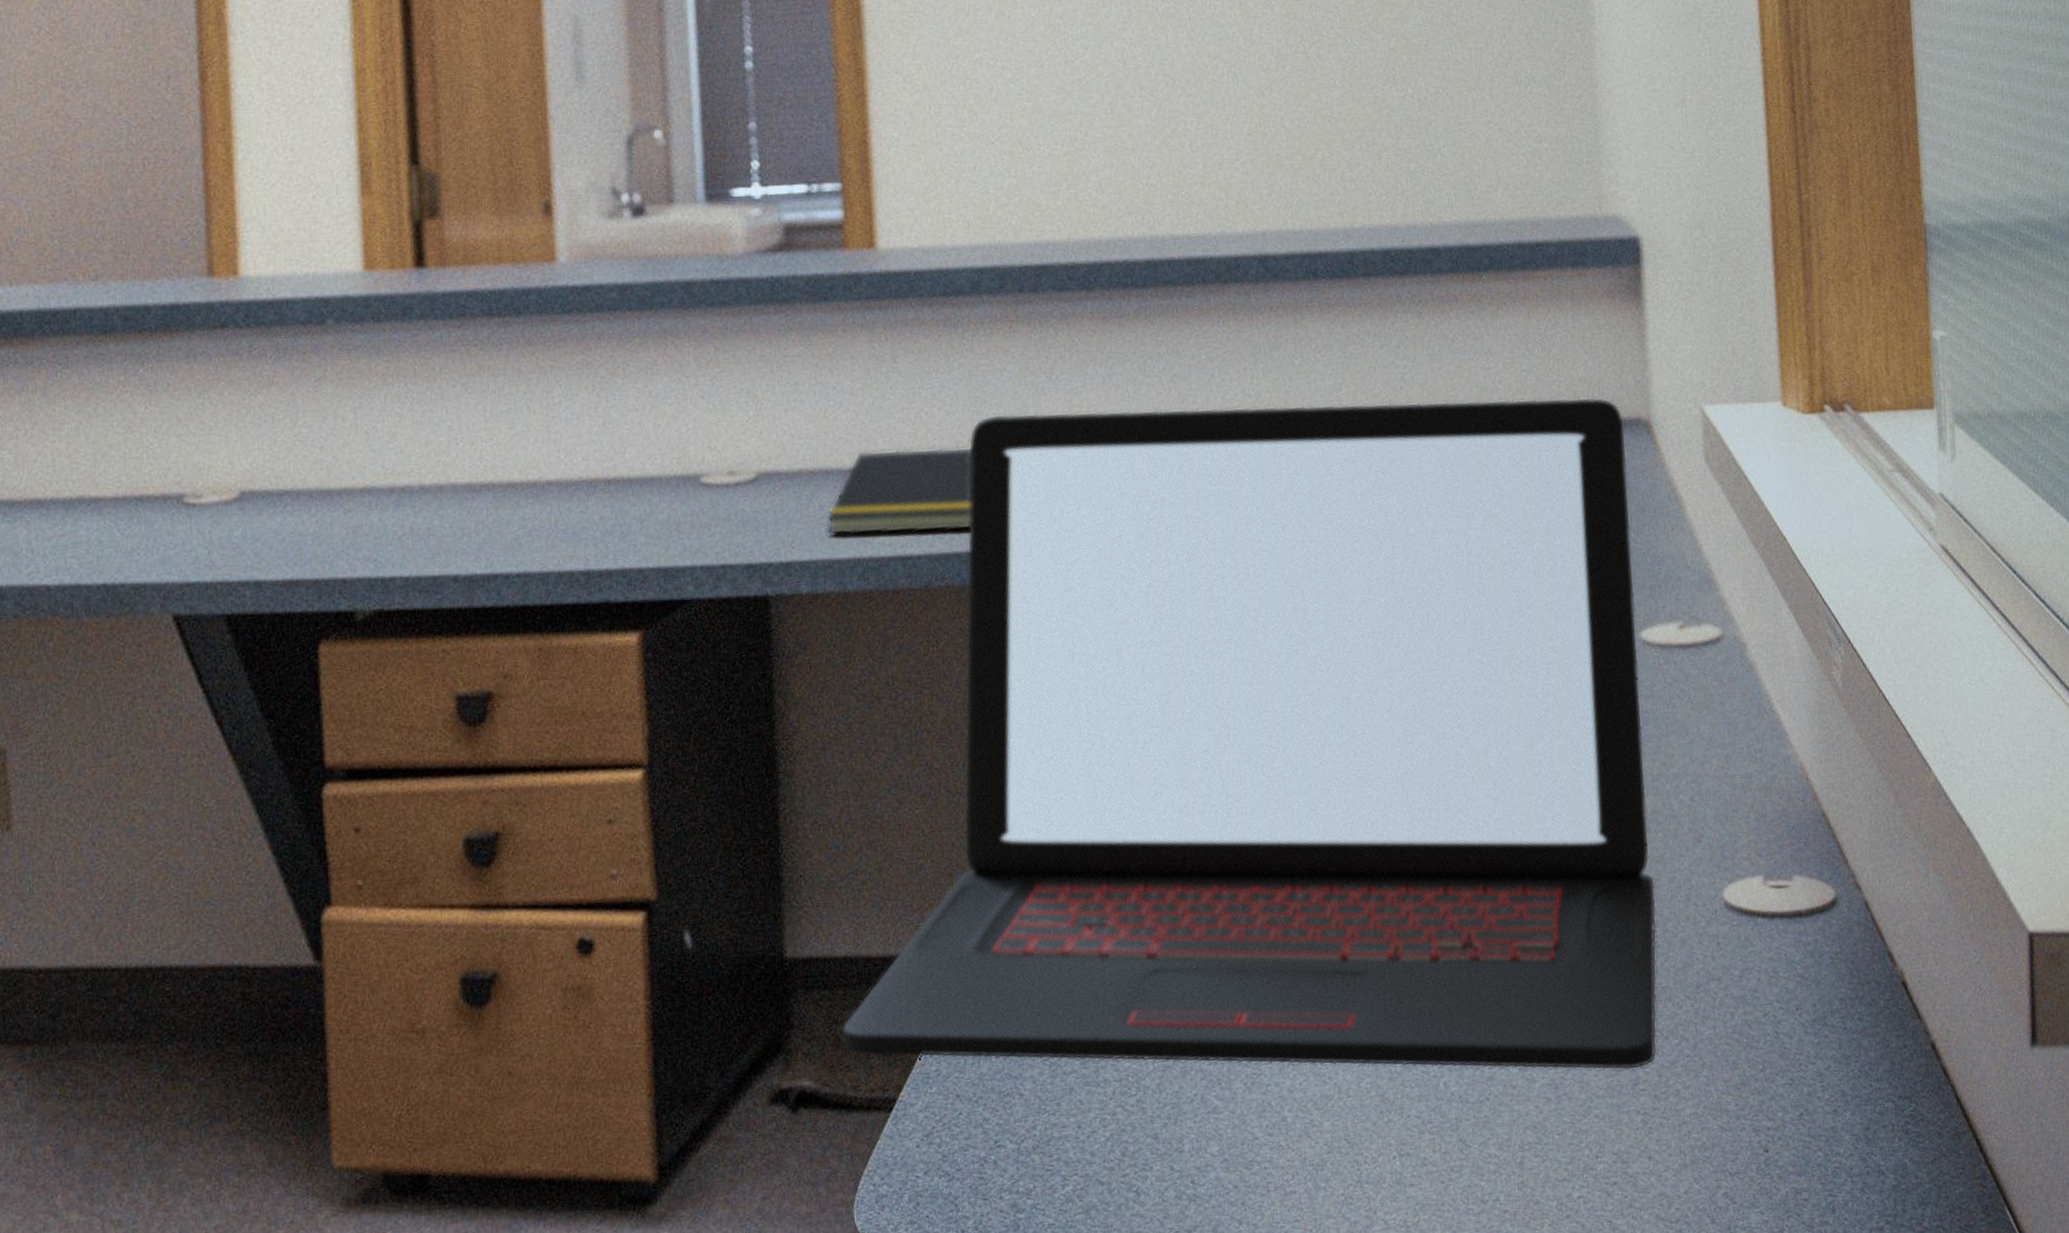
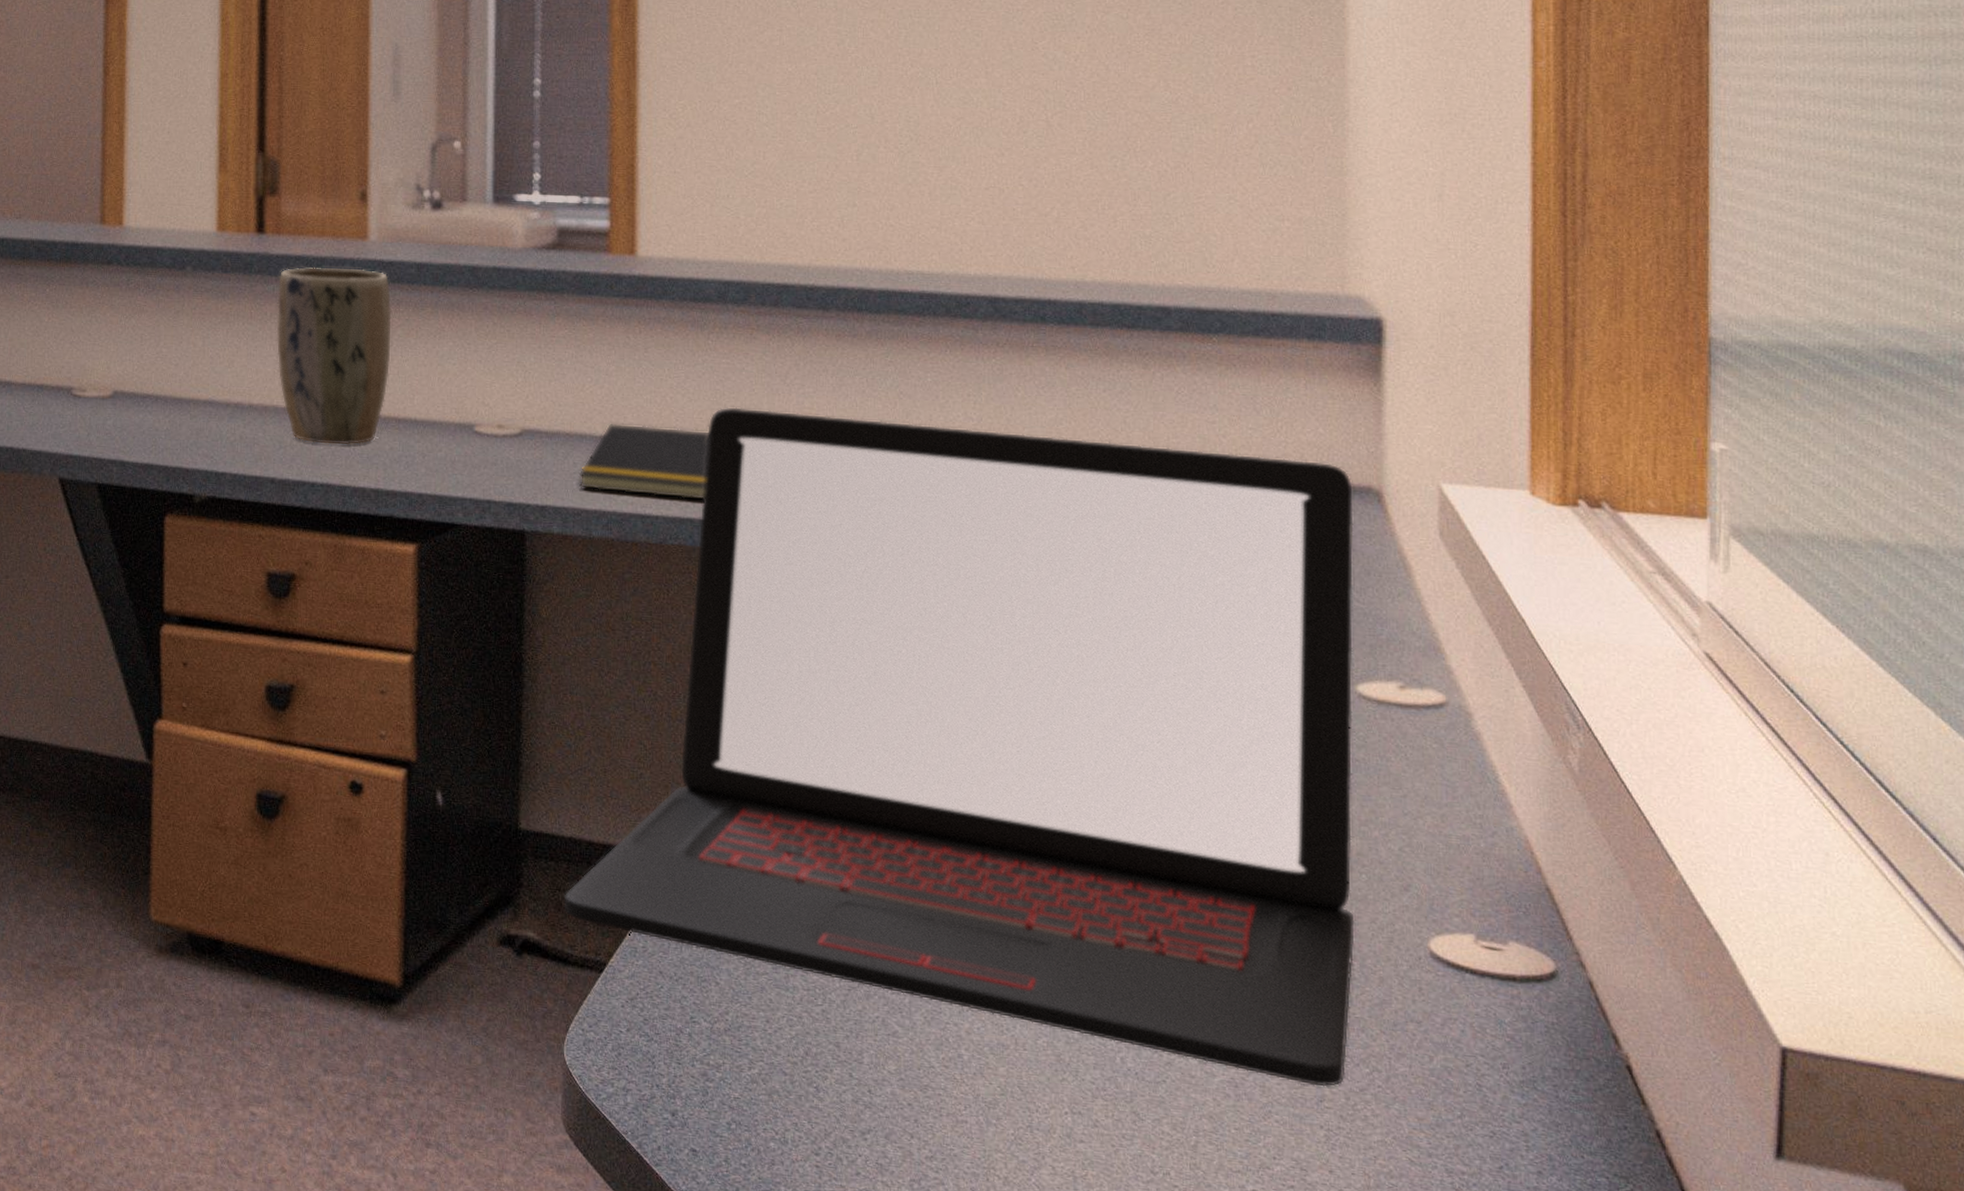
plant pot: none [447,298,594,524] -> present [276,266,392,445]

